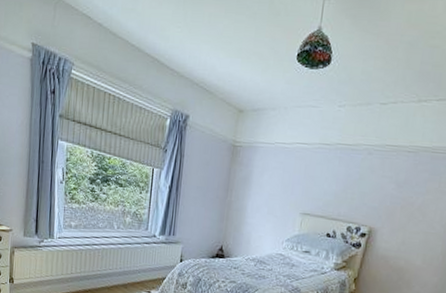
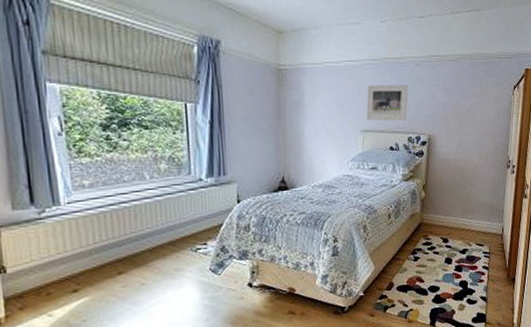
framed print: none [308,169,357,210] -> present [366,85,408,121]

